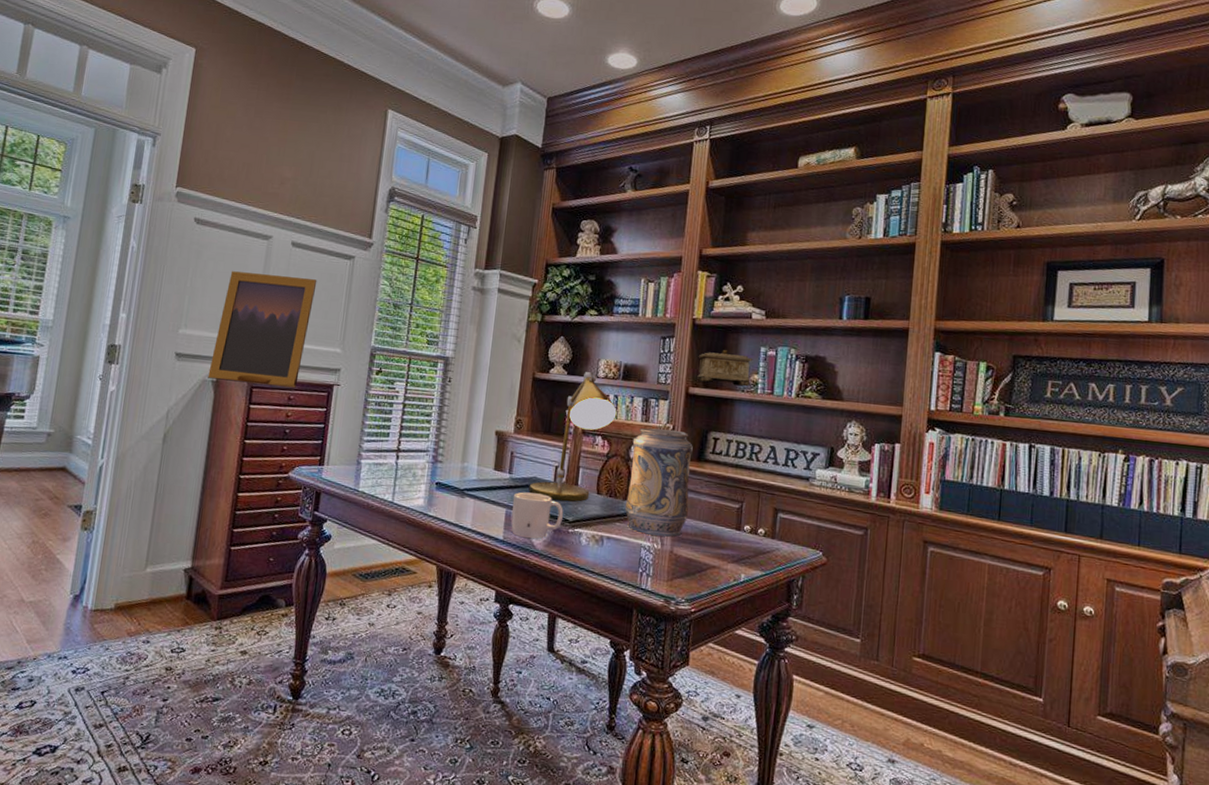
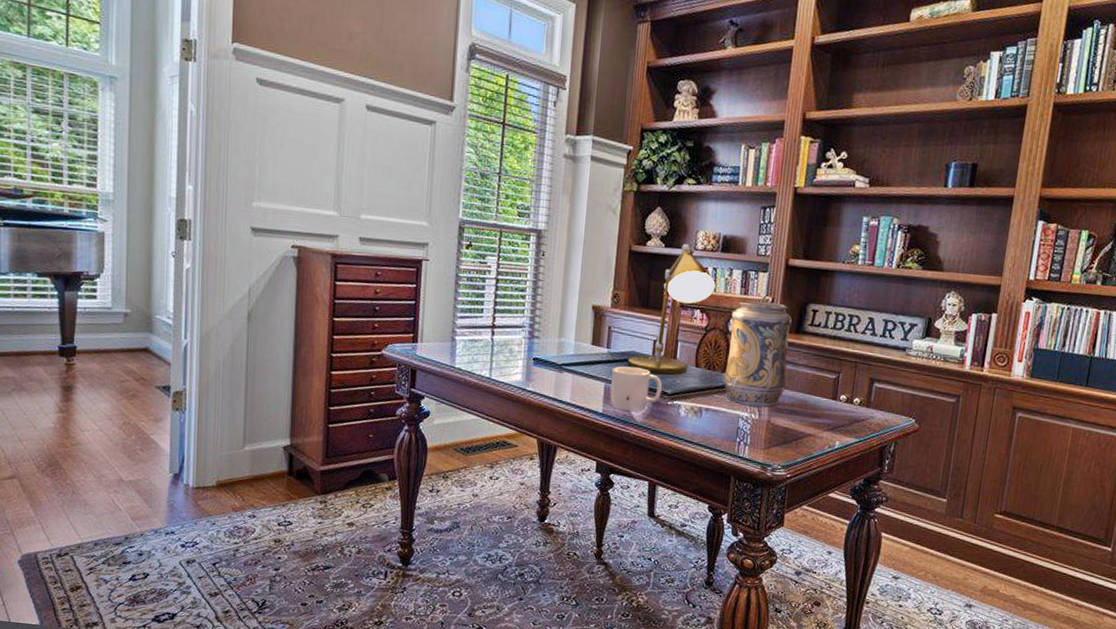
picture frame: present [208,271,317,388] -> none [288,138,397,264]
decorative box: present [697,350,753,387] -> none [797,220,854,258]

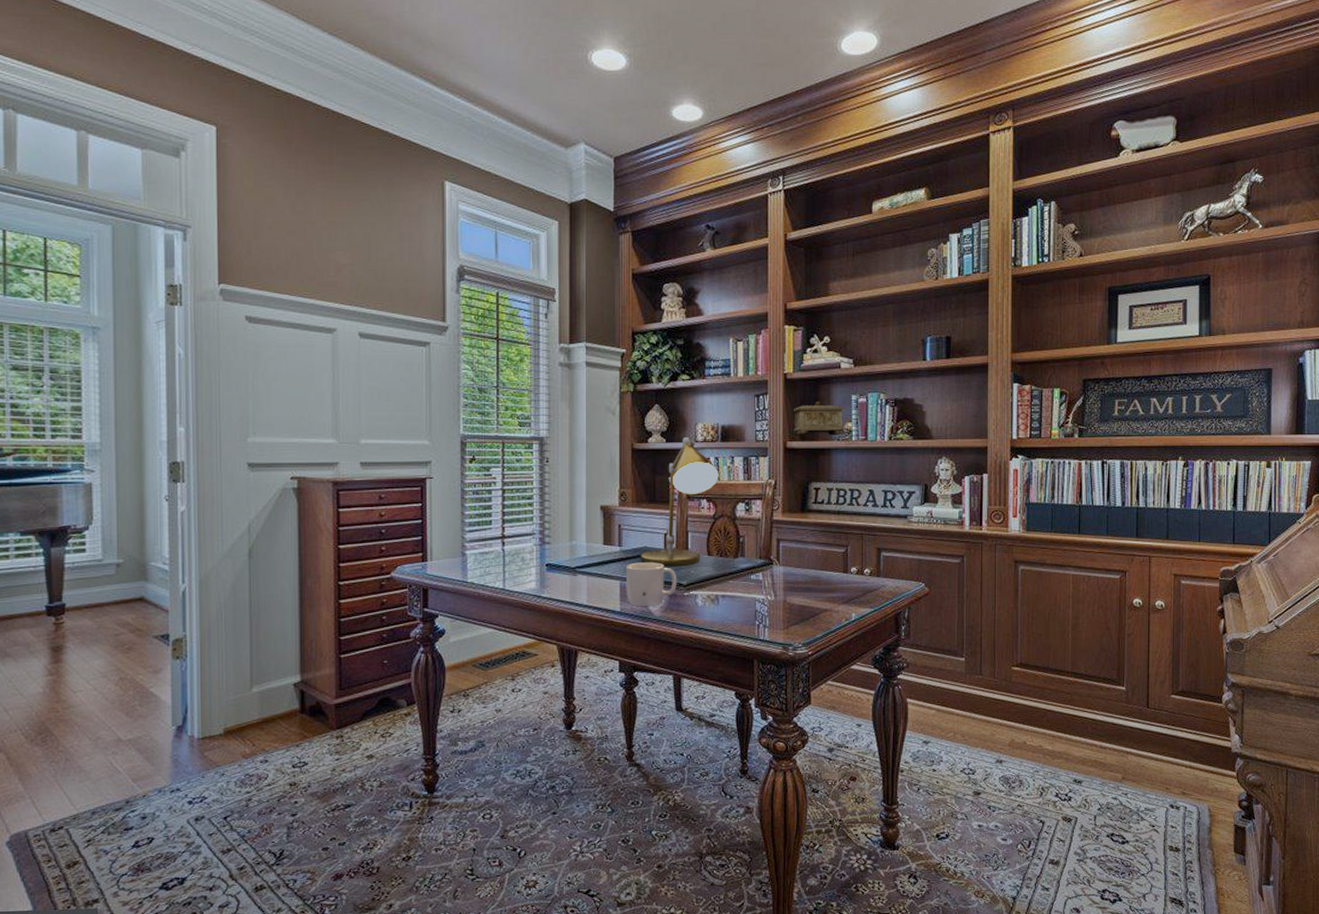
decorative vase: present [723,300,792,408] -> none [737,485,798,588]
decorative box: none [797,220,854,258] -> present [792,402,845,435]

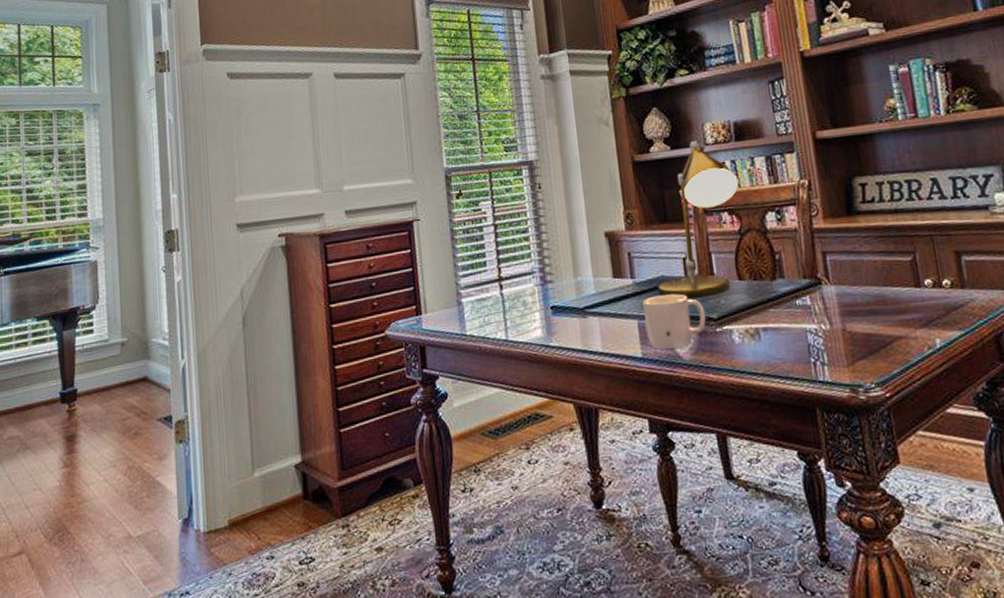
decorative box: present [792,402,845,435] -> none [817,79,887,123]

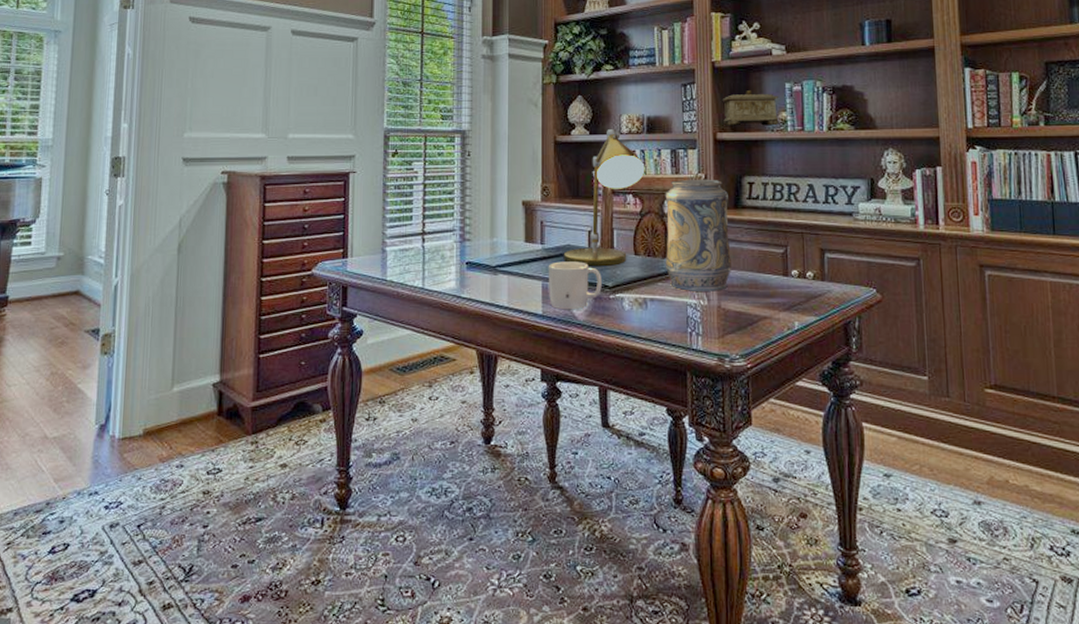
decorative vase: none [764,185,854,316] -> present [665,179,732,291]
decorative box: none [817,79,887,123] -> present [722,90,779,126]

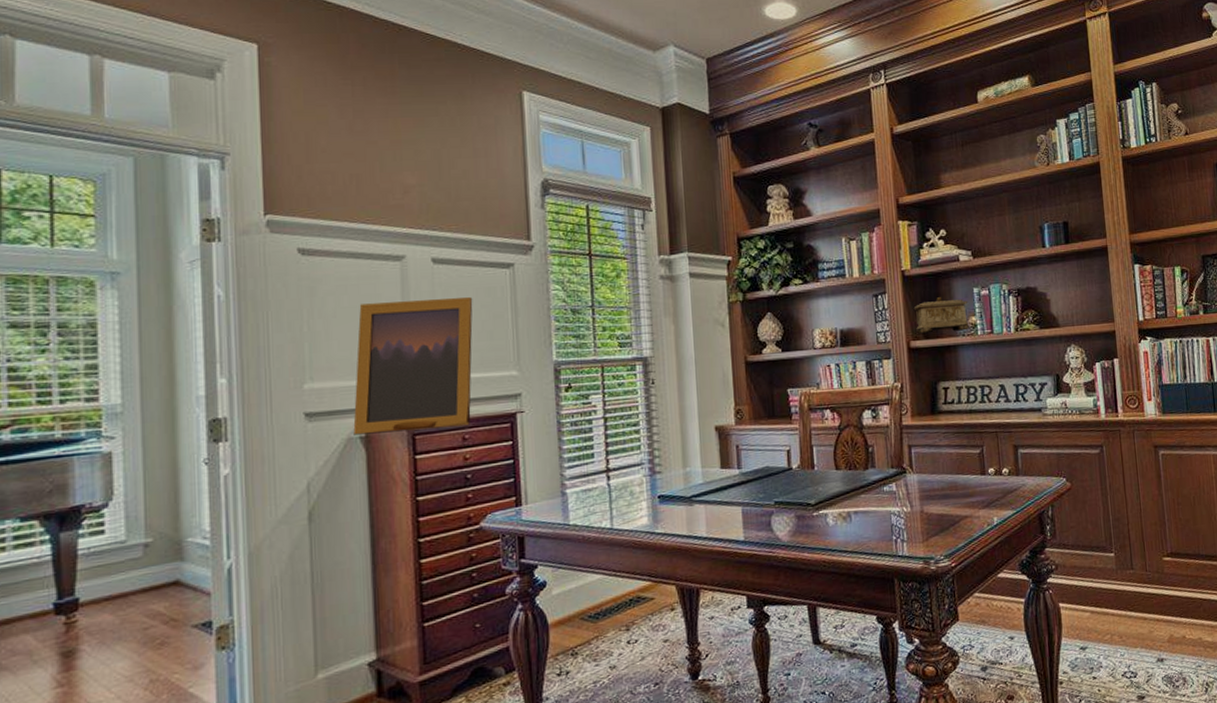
picture frame: none [218,66,322,181] -> present [353,297,473,435]
mug: present [548,261,602,310] -> none [747,482,804,534]
desk lamp: present [563,129,645,267] -> none [762,345,842,487]
decorative vase: present [665,179,732,291] -> none [862,387,933,500]

